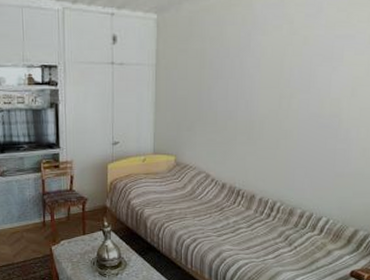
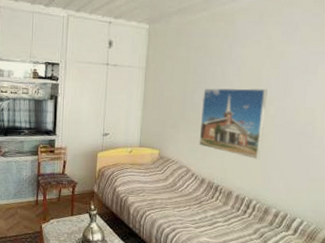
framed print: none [218,81,290,159] -> present [199,88,268,160]

